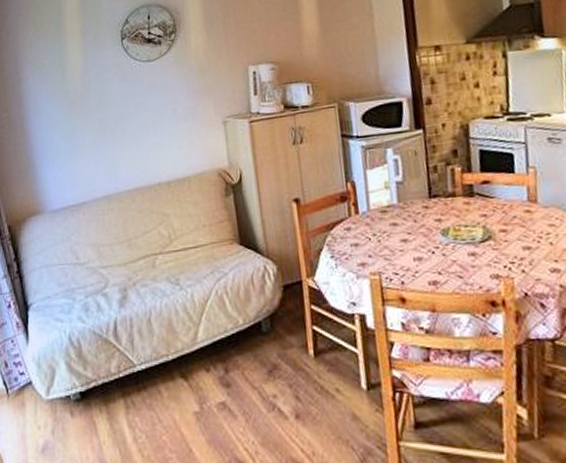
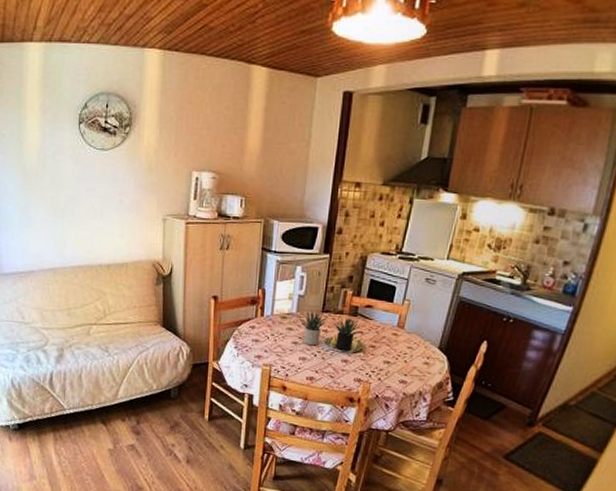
succulent plant: none [401,196,487,241] -> present [298,309,363,350]

